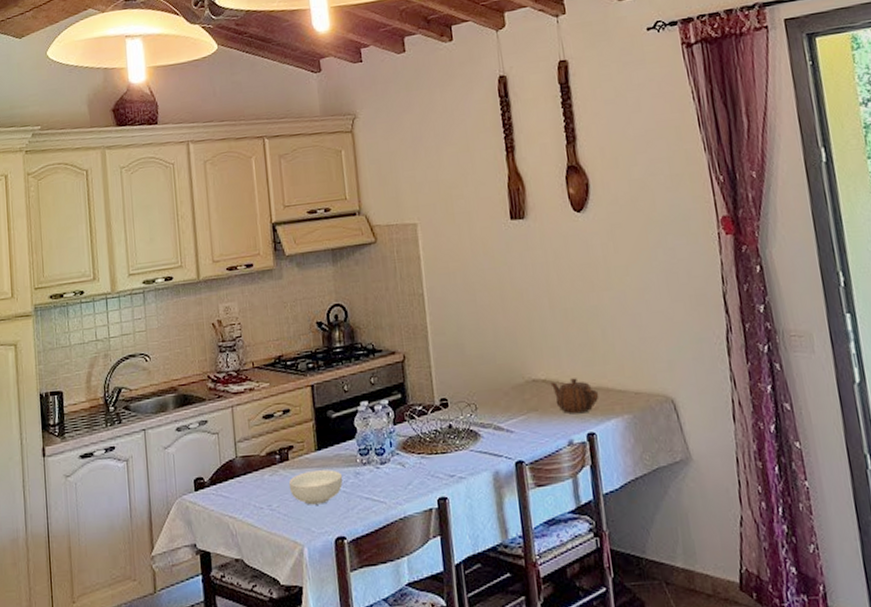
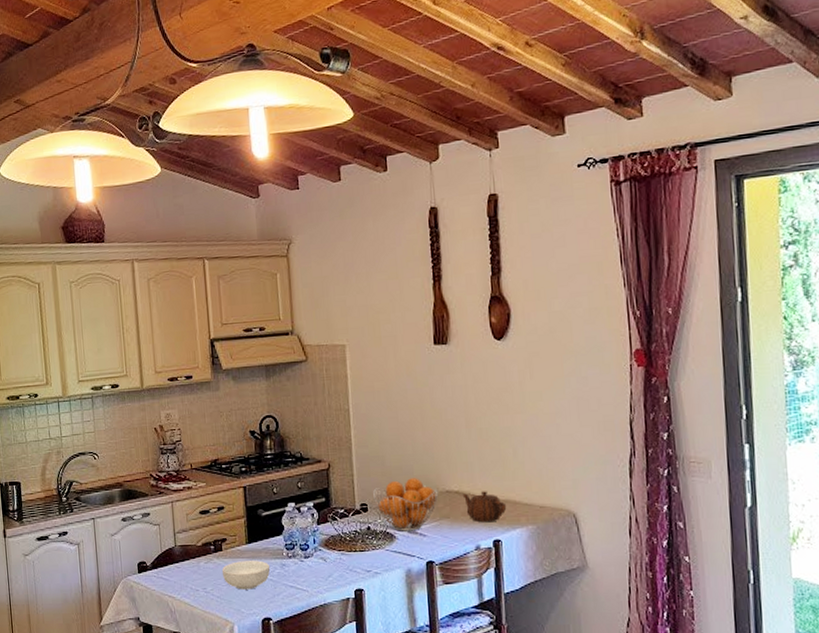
fruit basket: none [453,367,525,428] -> present [373,478,439,531]

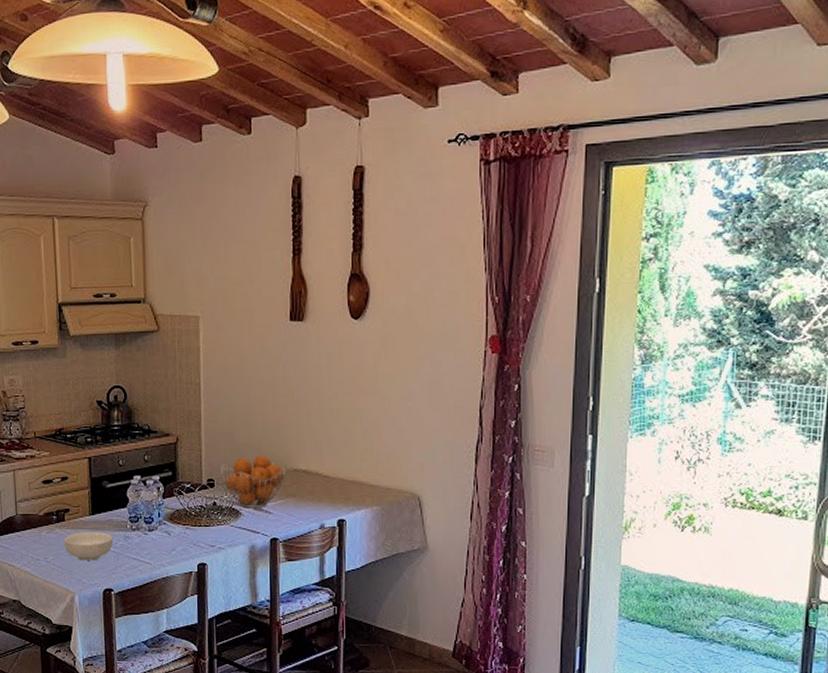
teapot: present [462,491,507,523] -> none [310,471,353,502]

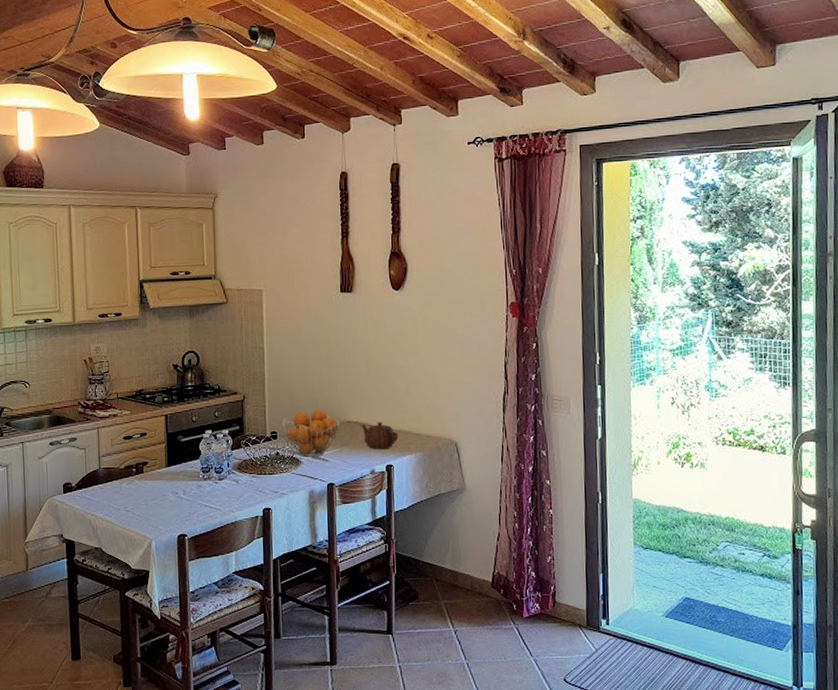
cereal bowl: present [63,532,114,561] -> none [142,482,187,509]
teapot: none [310,471,353,502] -> present [361,422,399,450]

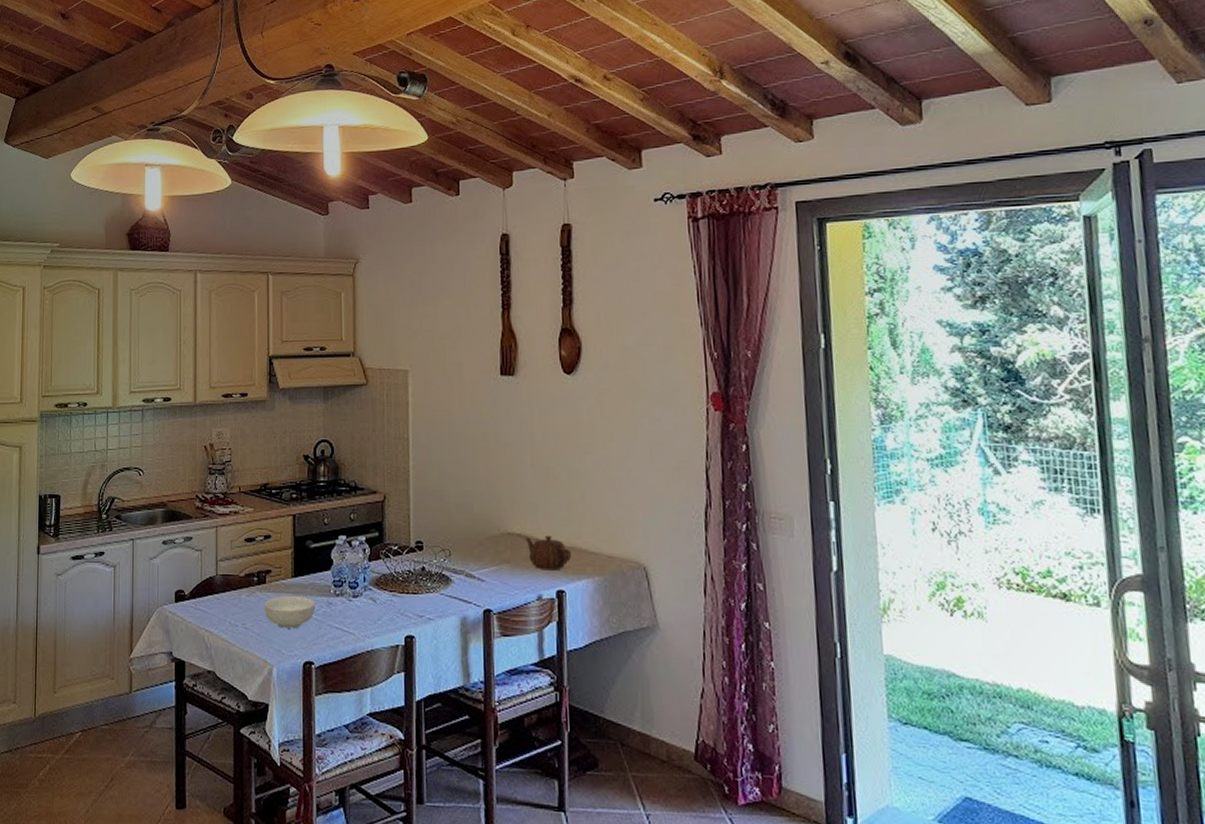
cereal bowl: none [142,482,187,509] -> present [264,596,316,629]
fruit basket: present [283,409,340,457] -> none [430,516,500,575]

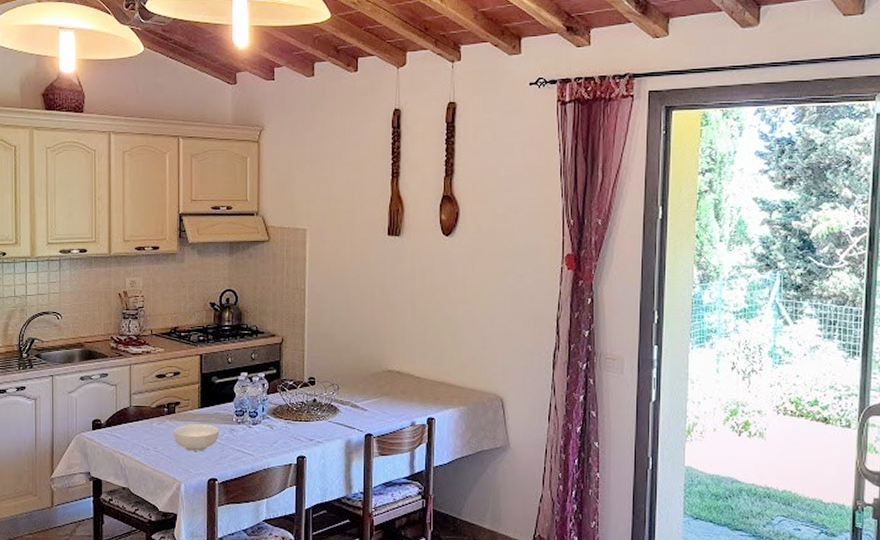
teapot: present [525,535,572,571] -> none [403,373,442,402]

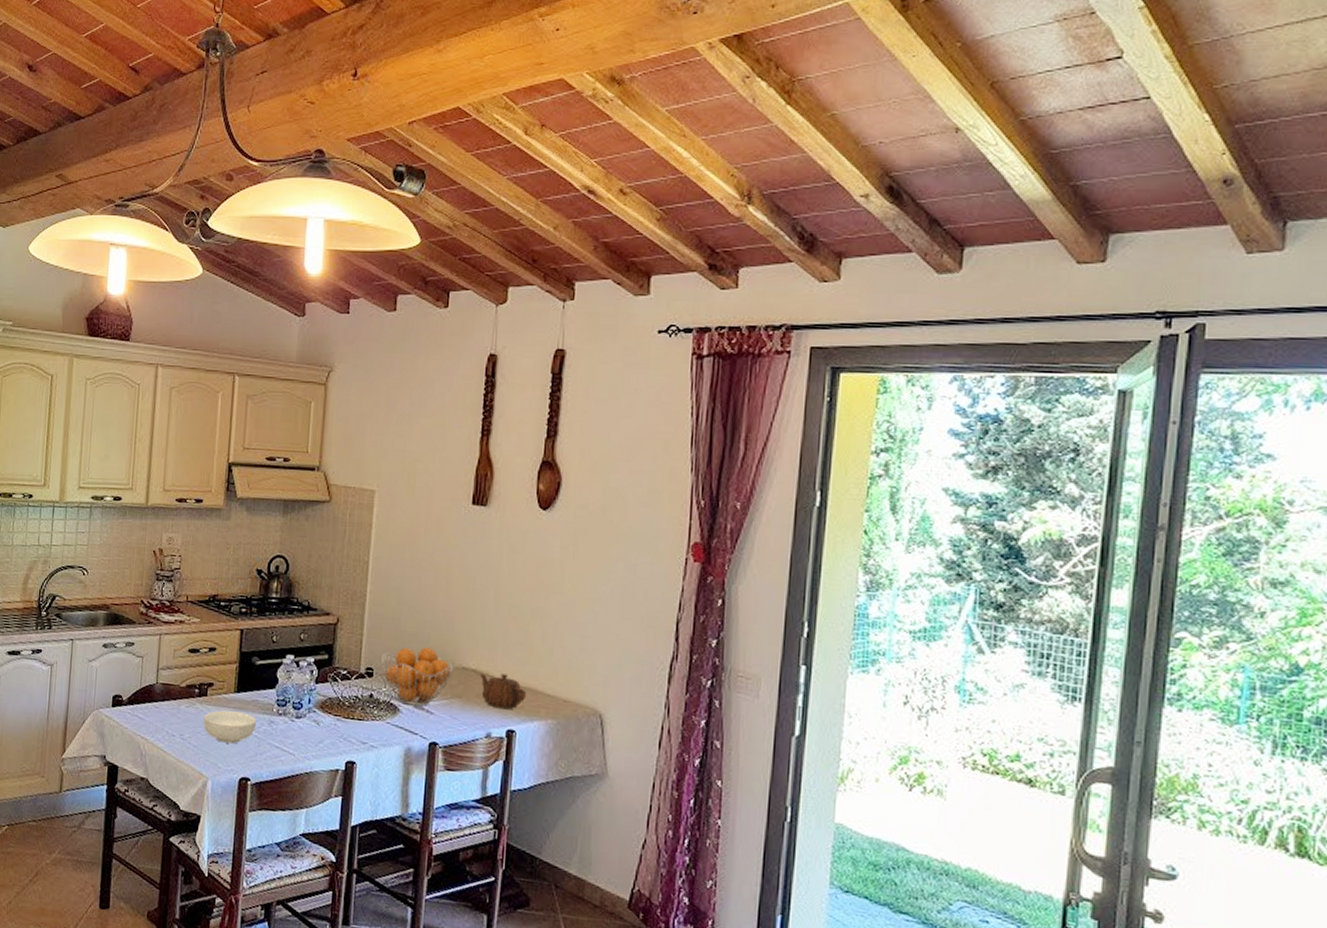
fruit basket: none [321,357,381,405] -> present [381,647,454,706]
teapot: none [403,373,442,402] -> present [479,673,527,709]

